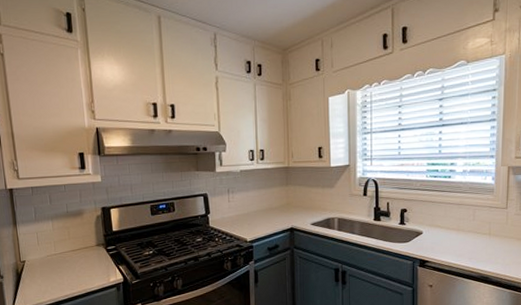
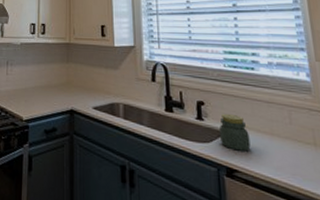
jar: none [417,217,441,246] -> present [218,113,251,151]

